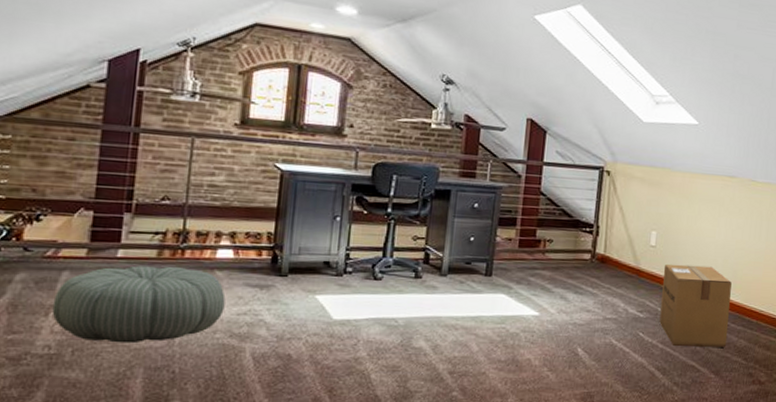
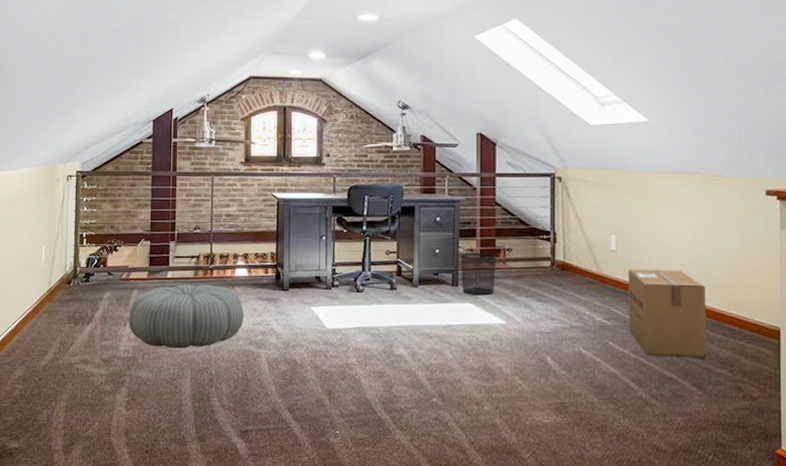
waste bin: none [496,241,536,287] -> present [460,252,496,296]

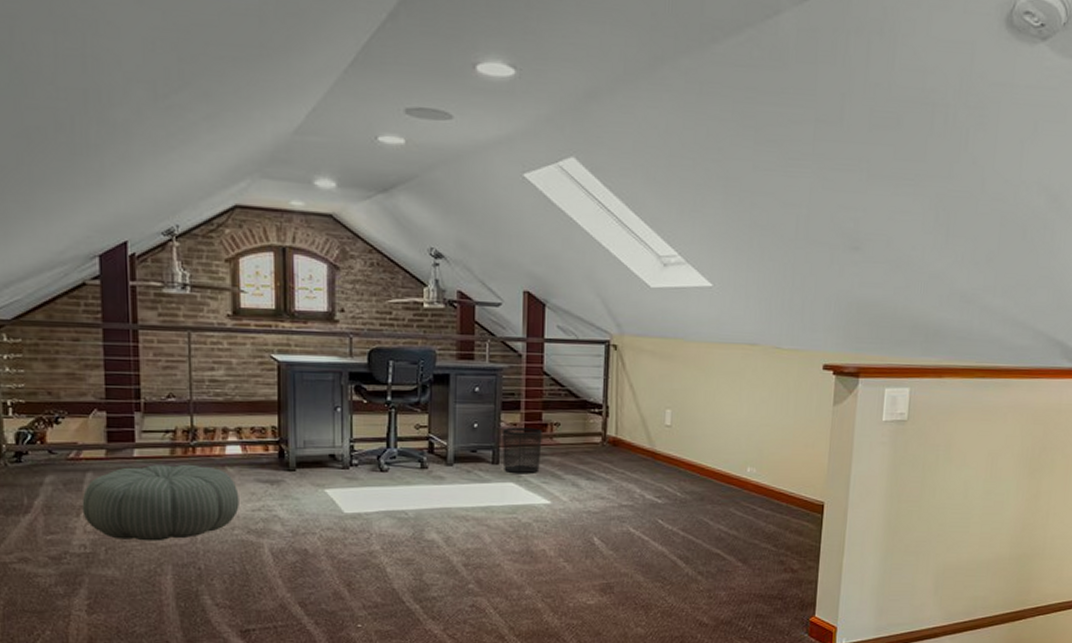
box: present [627,268,707,358] -> none [679,444,757,535]

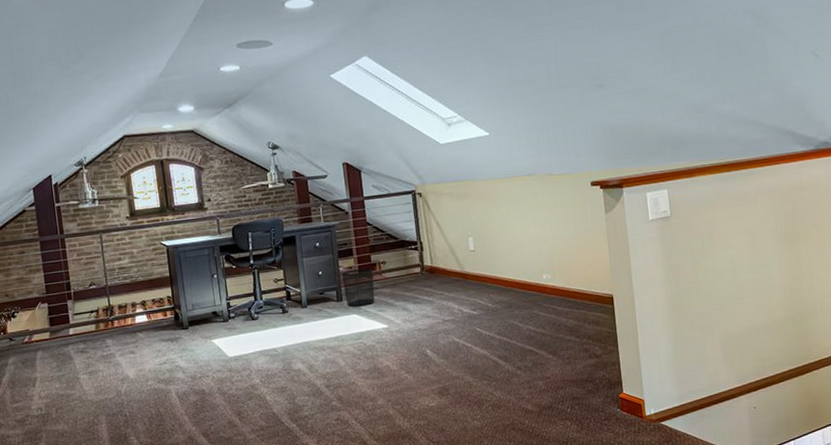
pouf: present [82,464,239,542] -> none [36,334,150,400]

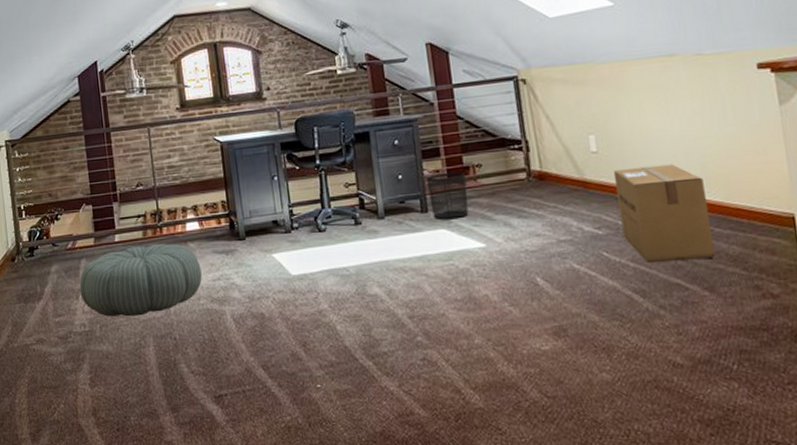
pouf: none [36,334,150,400] -> present [79,243,202,317]
box: none [485,259,558,336] -> present [613,164,716,264]

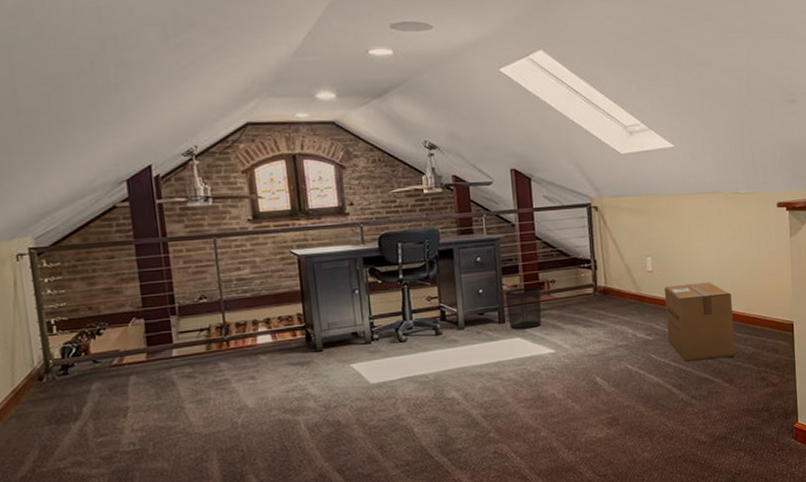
pouf: present [79,243,202,317] -> none [127,356,274,434]

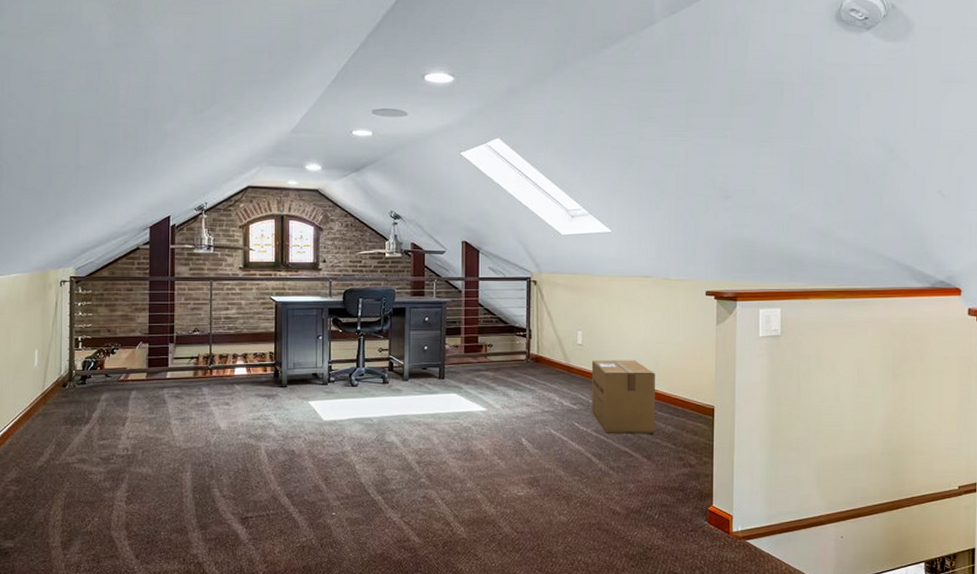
waste bin: present [504,287,542,330] -> none [446,348,478,387]

